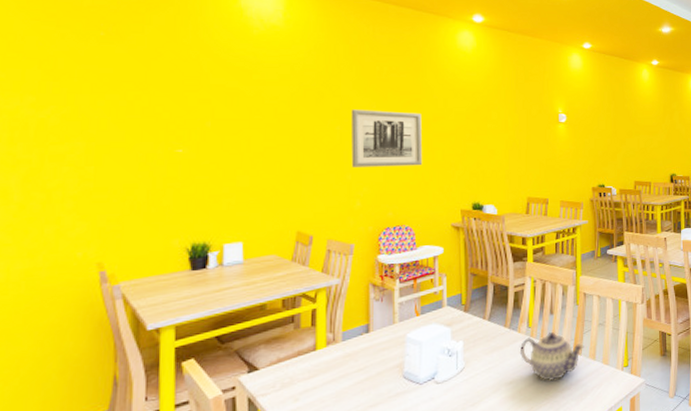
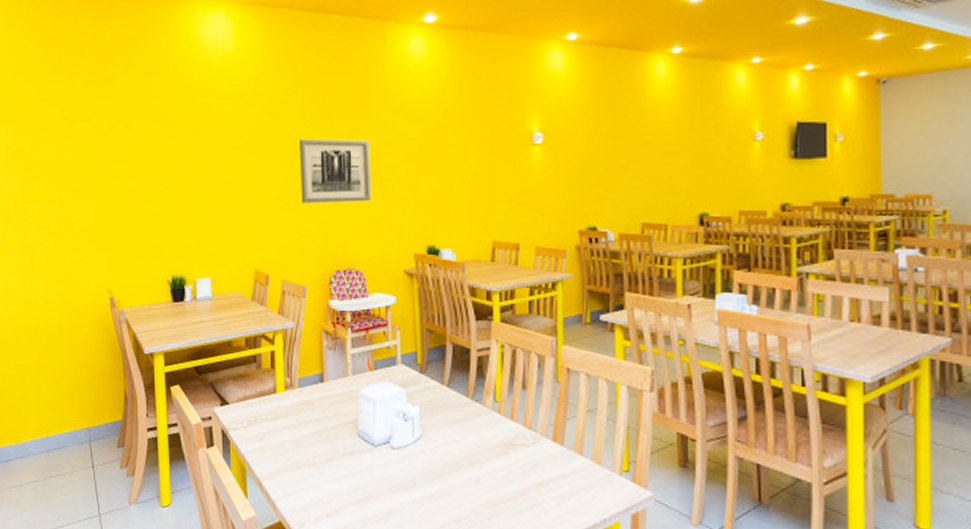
teapot: present [519,332,584,382] -> none [484,412,567,472]

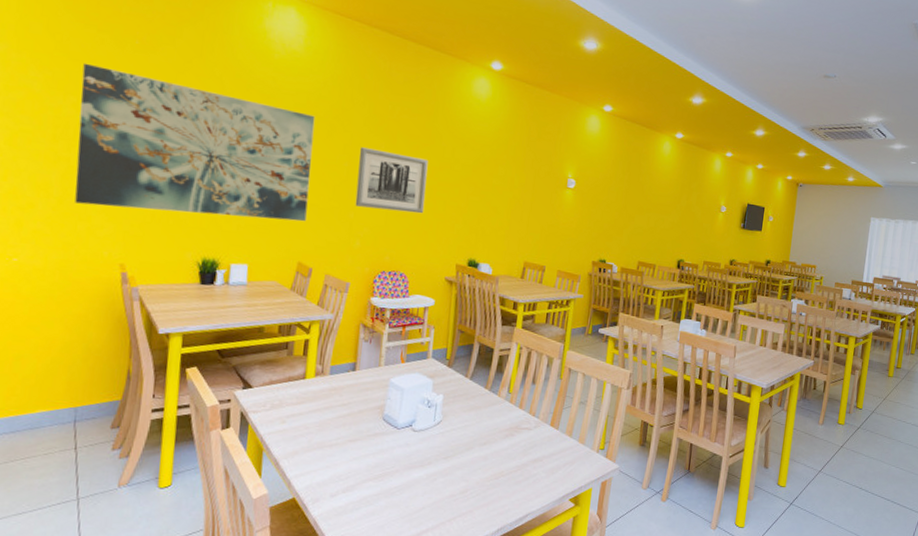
wall art: none [62,107,257,237] -> present [75,62,315,222]

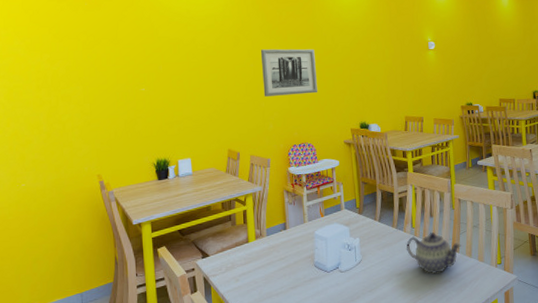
wall art: present [75,62,315,222] -> none [51,27,229,134]
teapot: none [496,402,562,451] -> present [406,232,461,274]

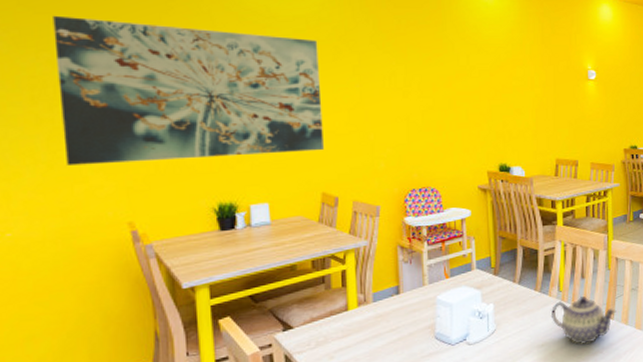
wall art: none [51,27,229,134] -> present [53,15,324,165]
wall art: present [260,49,317,97] -> none [370,66,445,127]

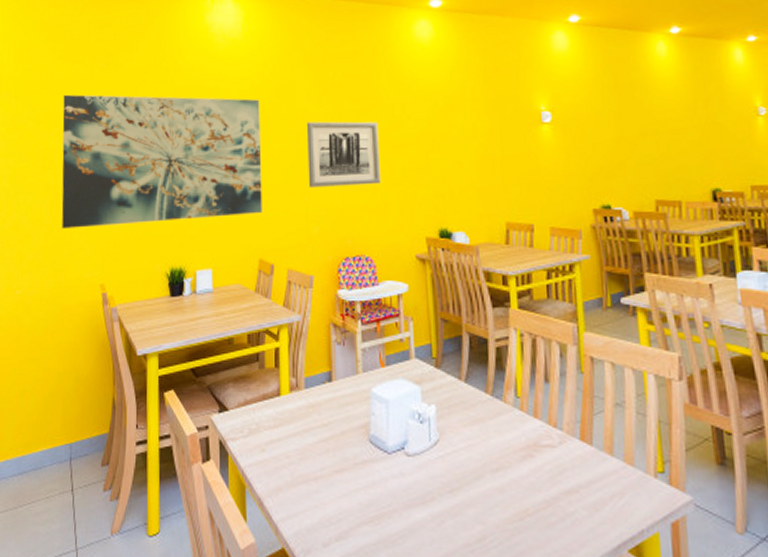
wall art: none [370,66,445,127] -> present [306,121,380,188]
teapot: present [550,296,617,345] -> none [506,408,596,478]

